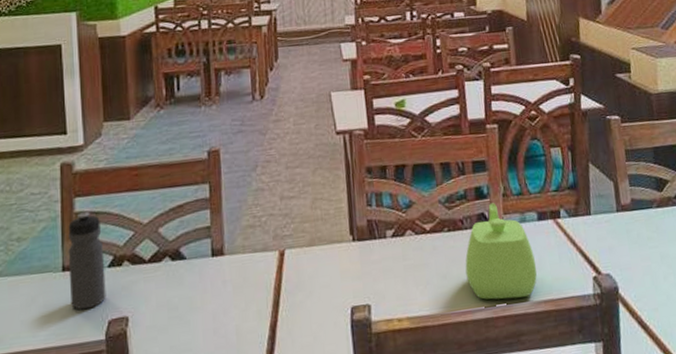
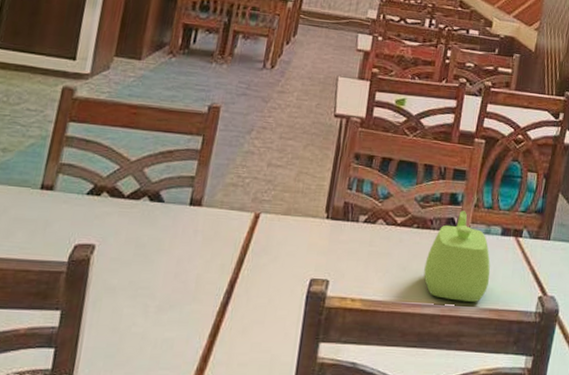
water bottle: present [68,212,106,310] -> none [41,137,89,230]

